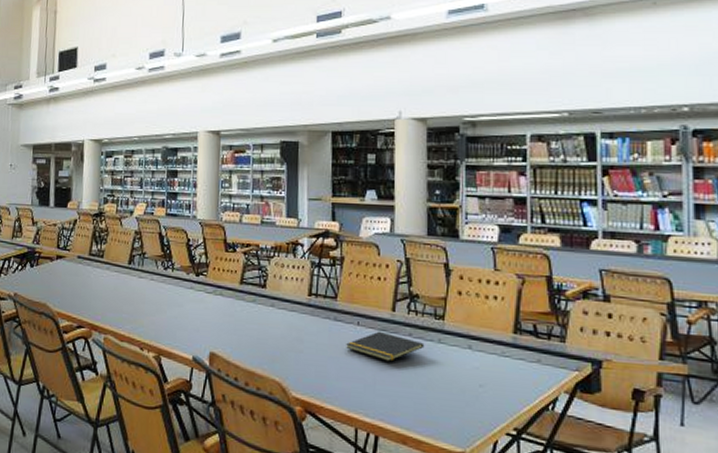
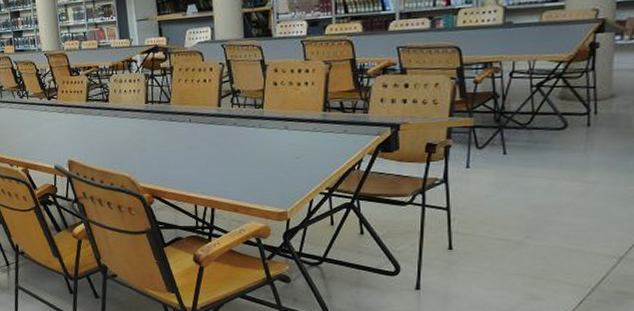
notepad: present [346,331,425,362] -> none [181,124,248,148]

